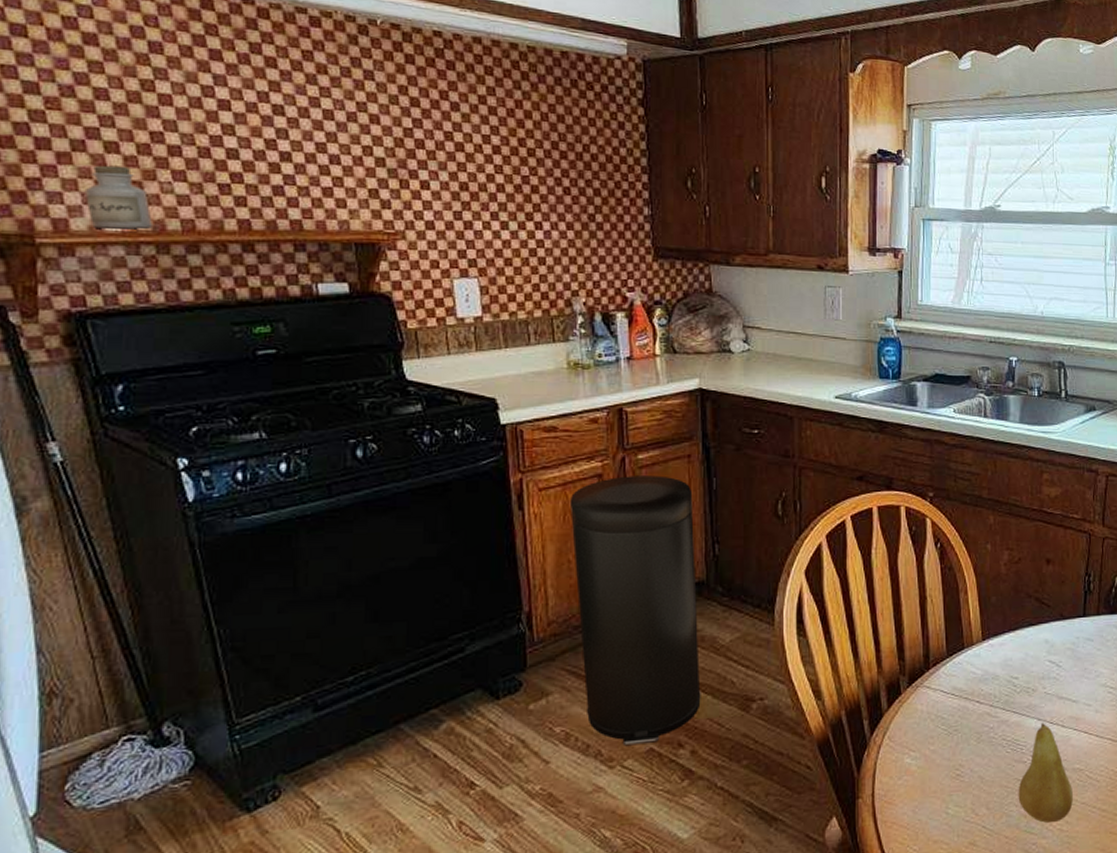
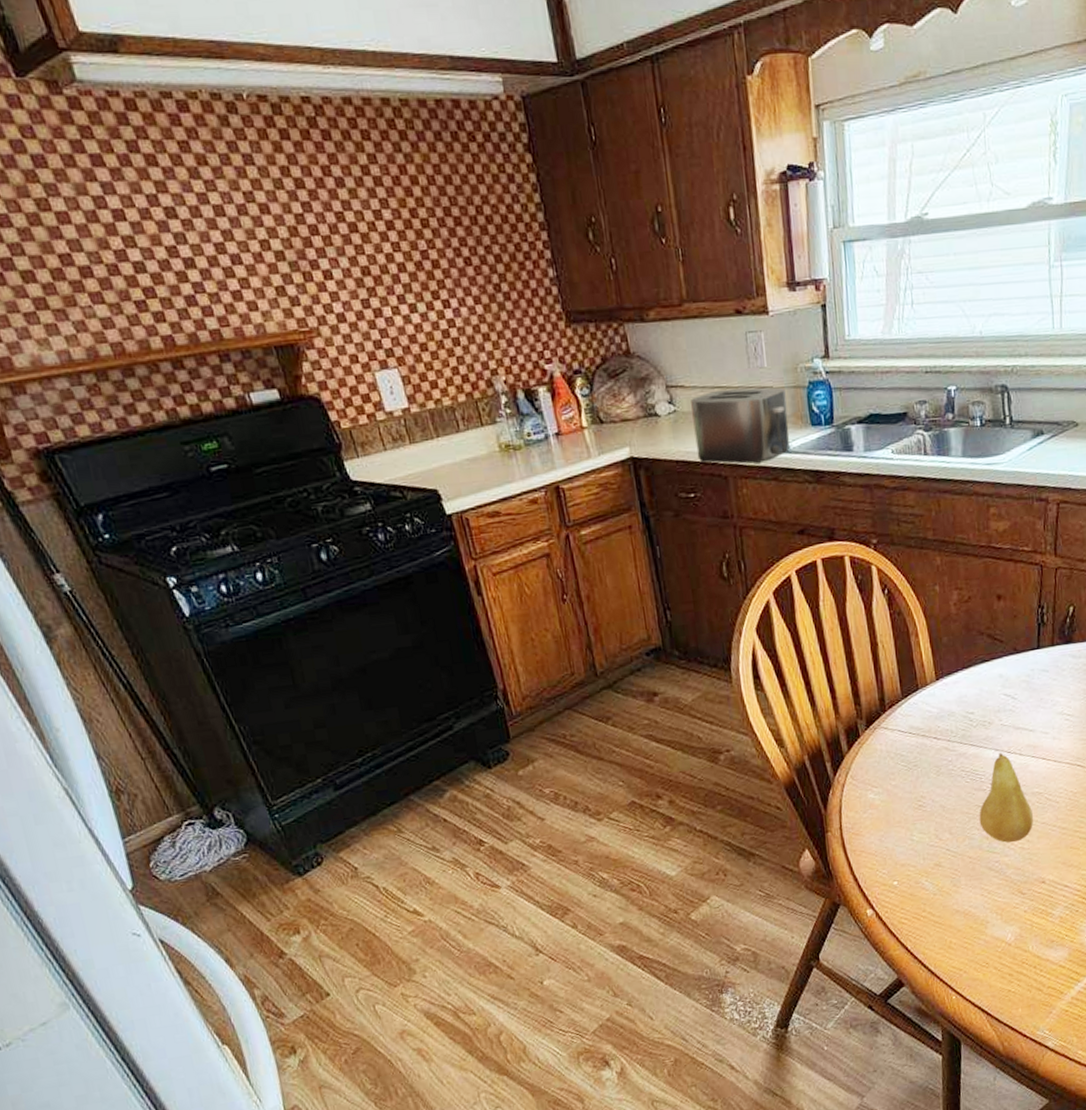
jar: present [84,165,152,230] -> none [16,295,87,364]
pedal bin: present [569,475,701,746] -> none [523,549,673,801]
toaster: none [766,335,858,409] -> present [691,387,790,465]

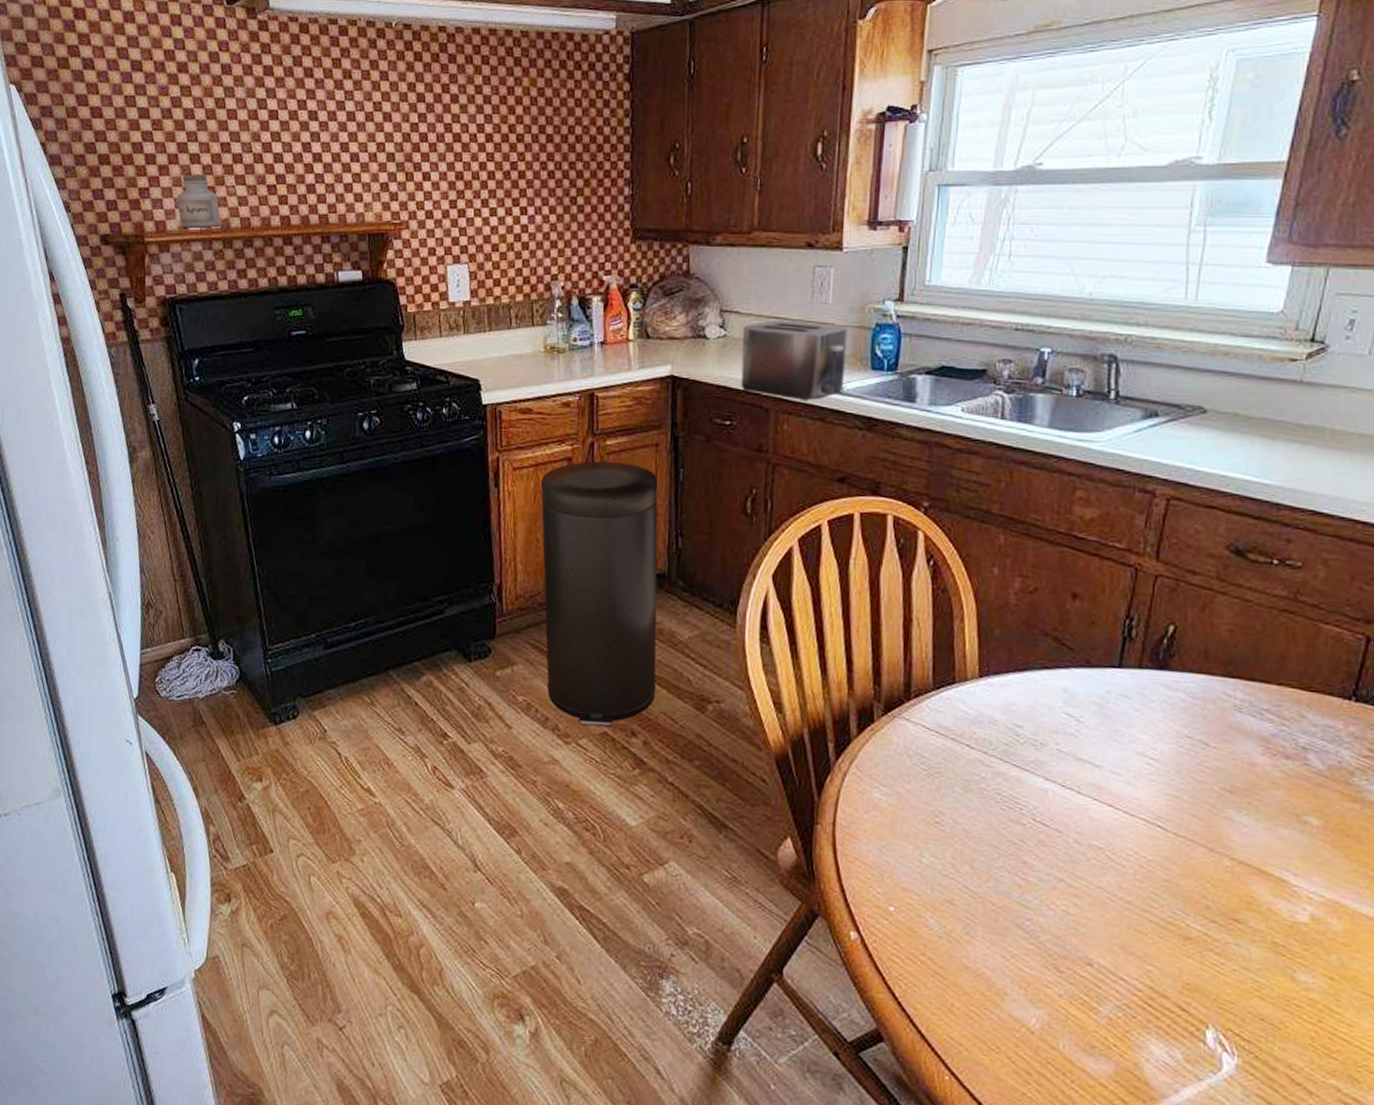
jar: none [16,295,87,364] -> present [176,174,221,229]
pedal bin: none [523,549,673,801] -> present [540,461,659,728]
fruit: present [979,753,1033,843] -> none [1012,784,1086,901]

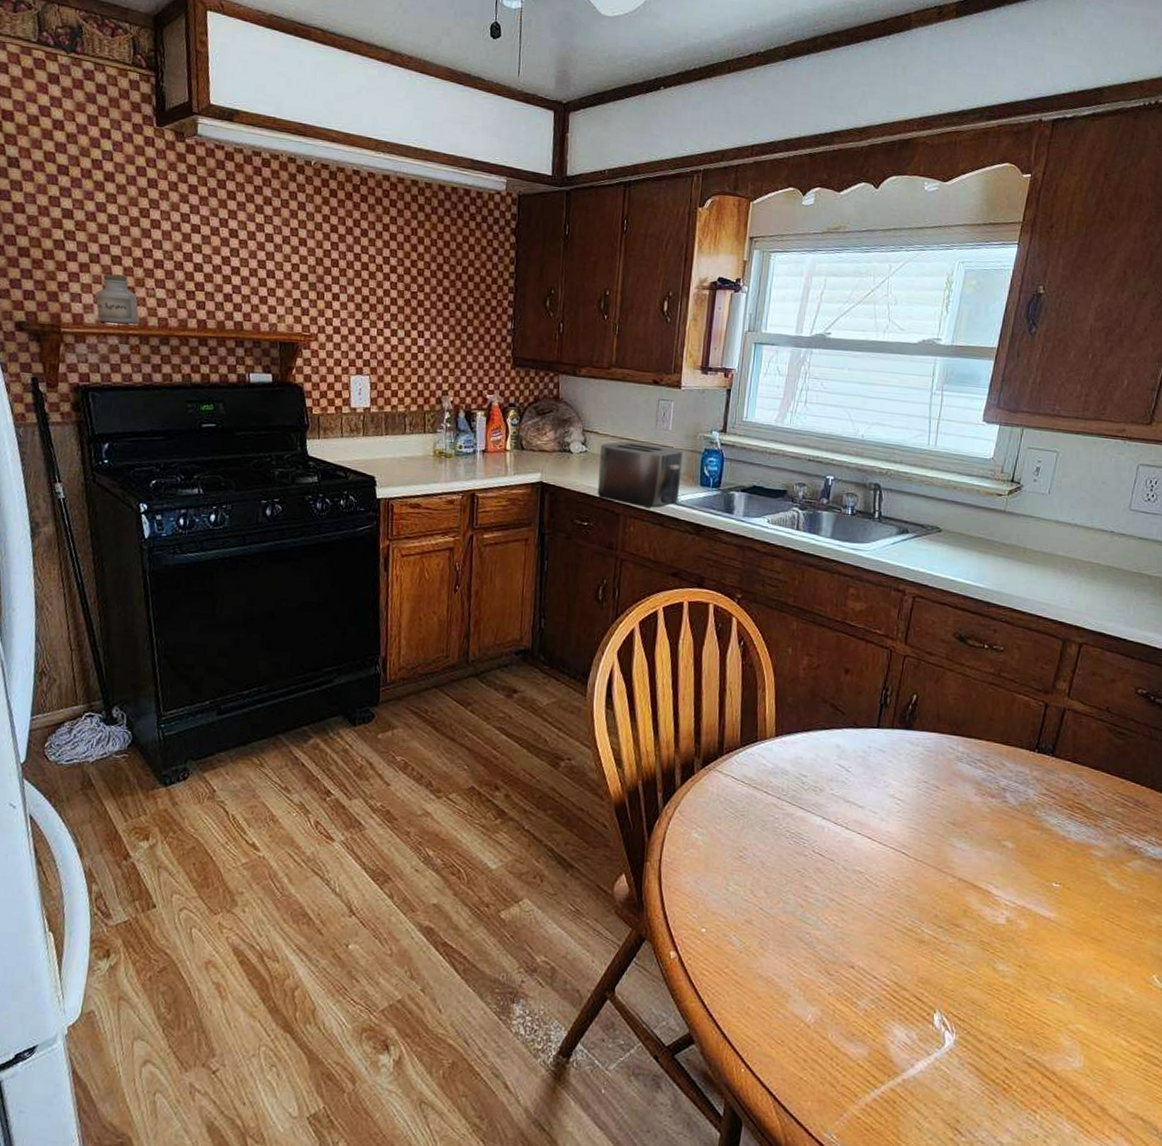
pedal bin: present [540,461,659,728] -> none [423,551,527,783]

